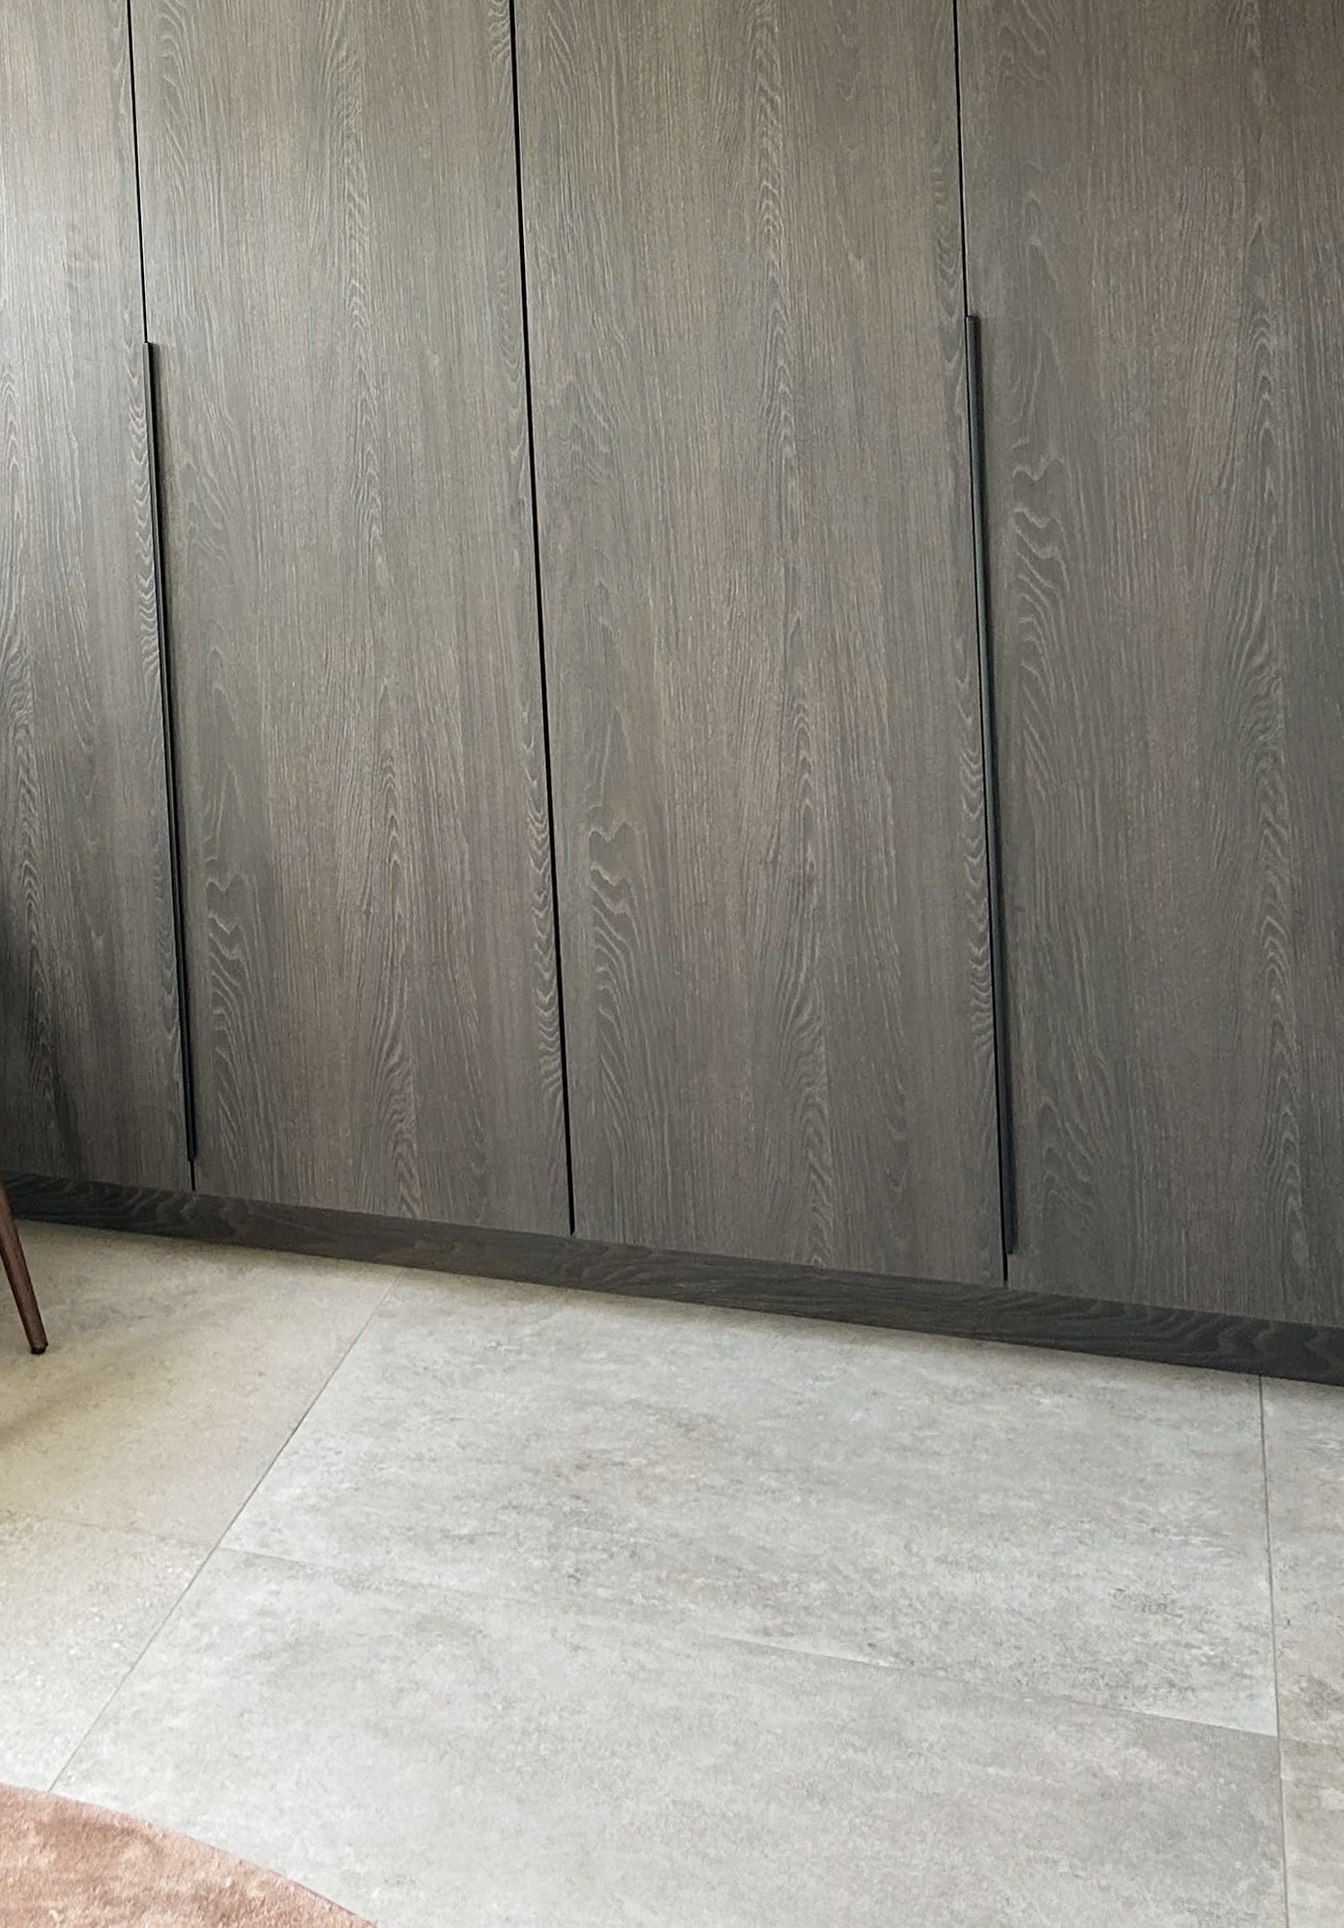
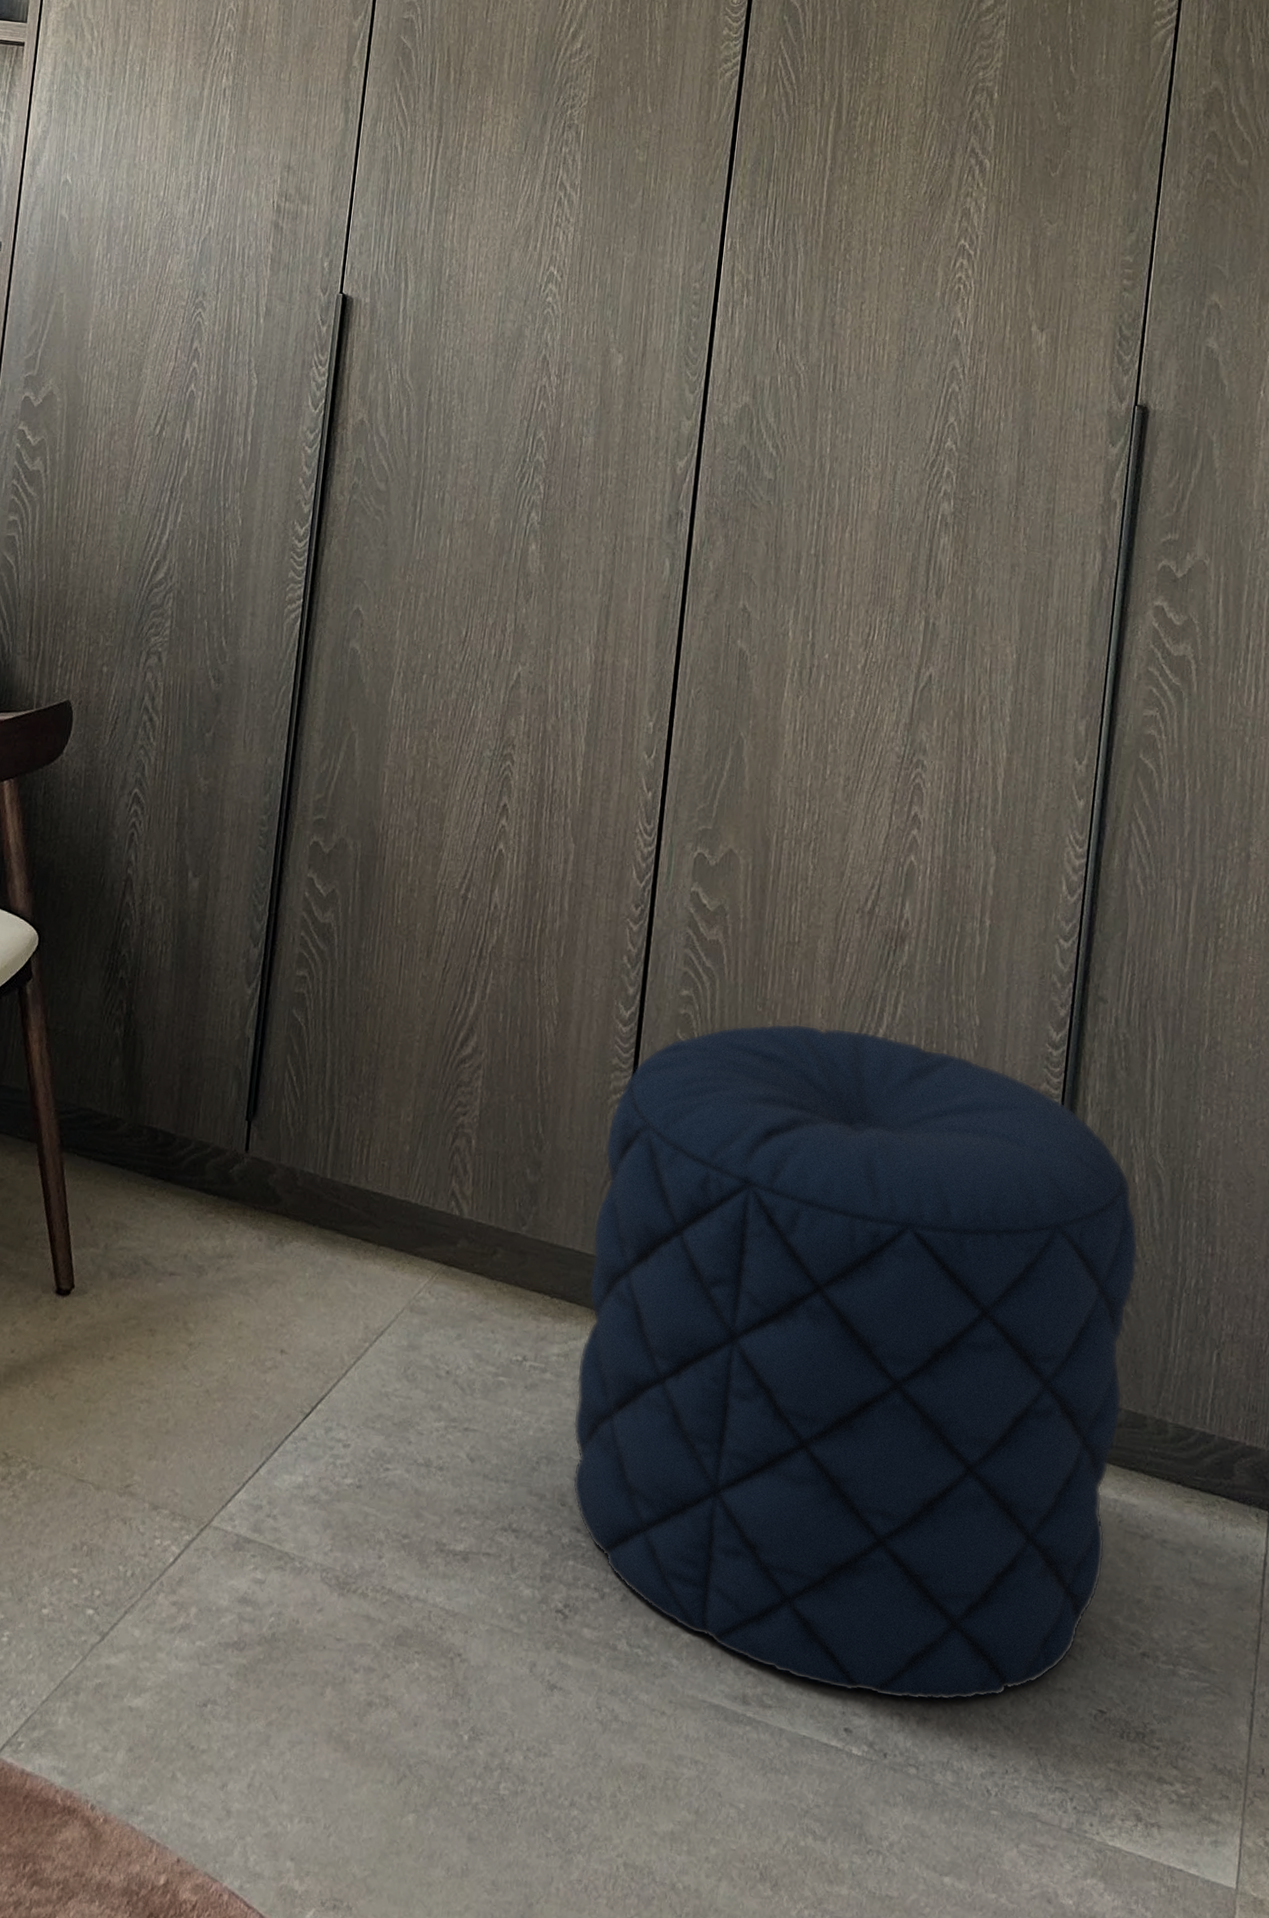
pouf: none [545,978,1102,1608] -> present [572,1023,1139,1701]

